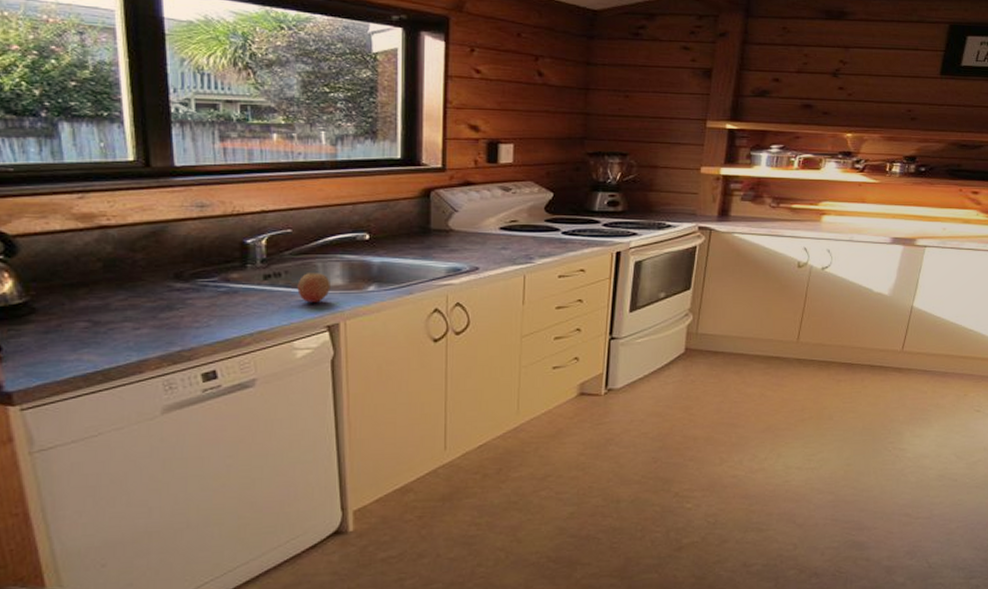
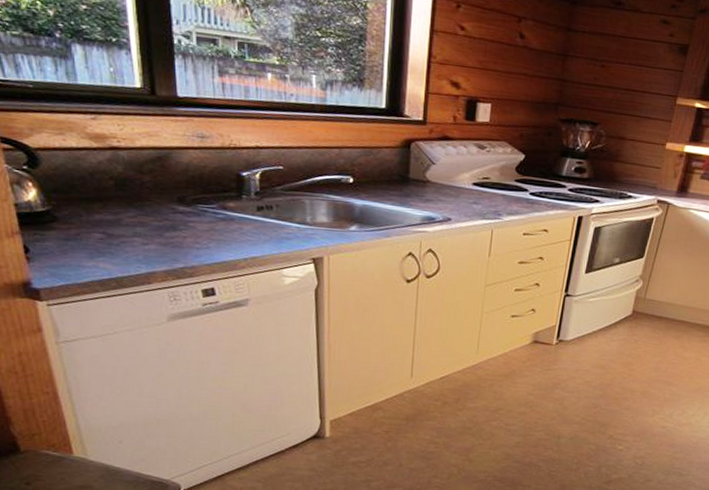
fruit: present [297,273,330,303] -> none [287,208,317,237]

